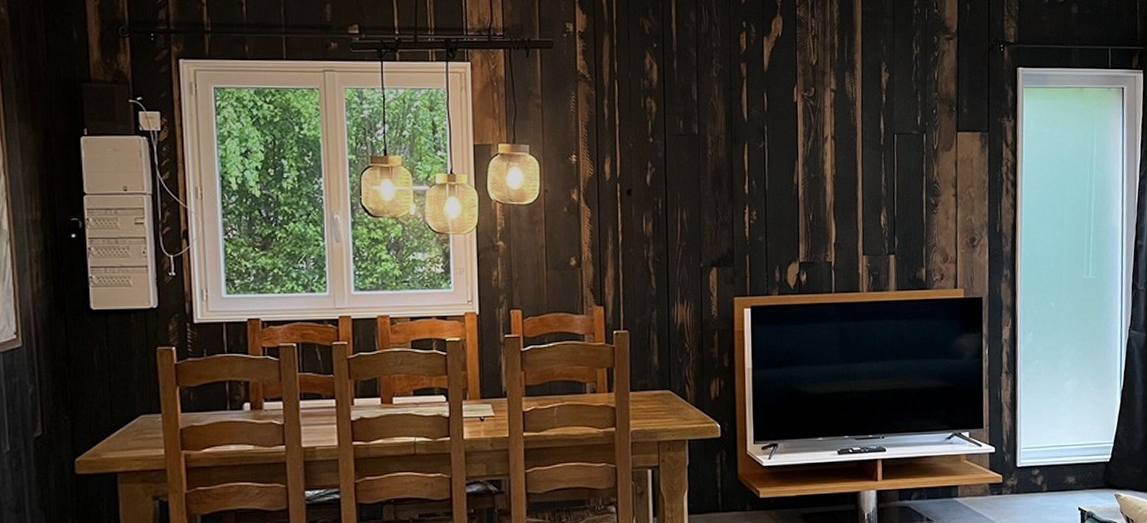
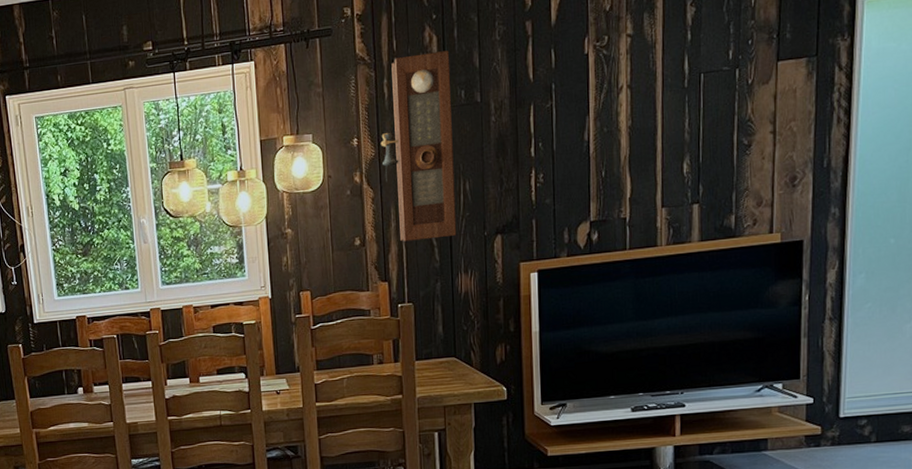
pendulum clock: none [599,79,674,266] -> present [380,50,457,242]

